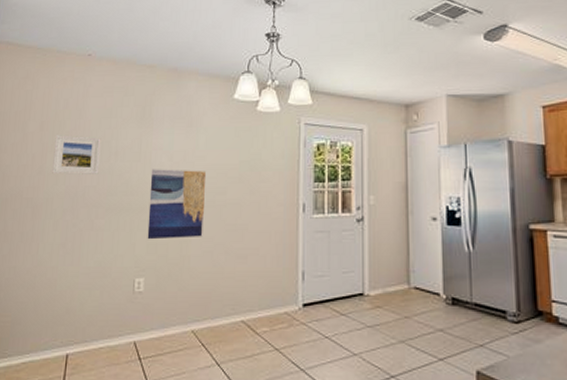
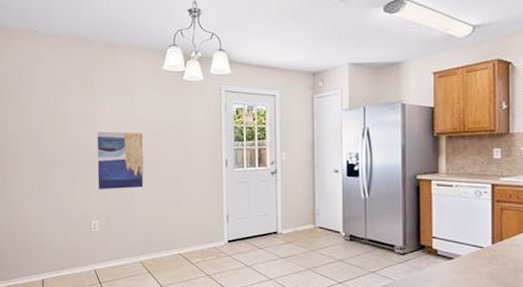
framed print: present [52,135,101,175] -> none [14,103,53,137]

